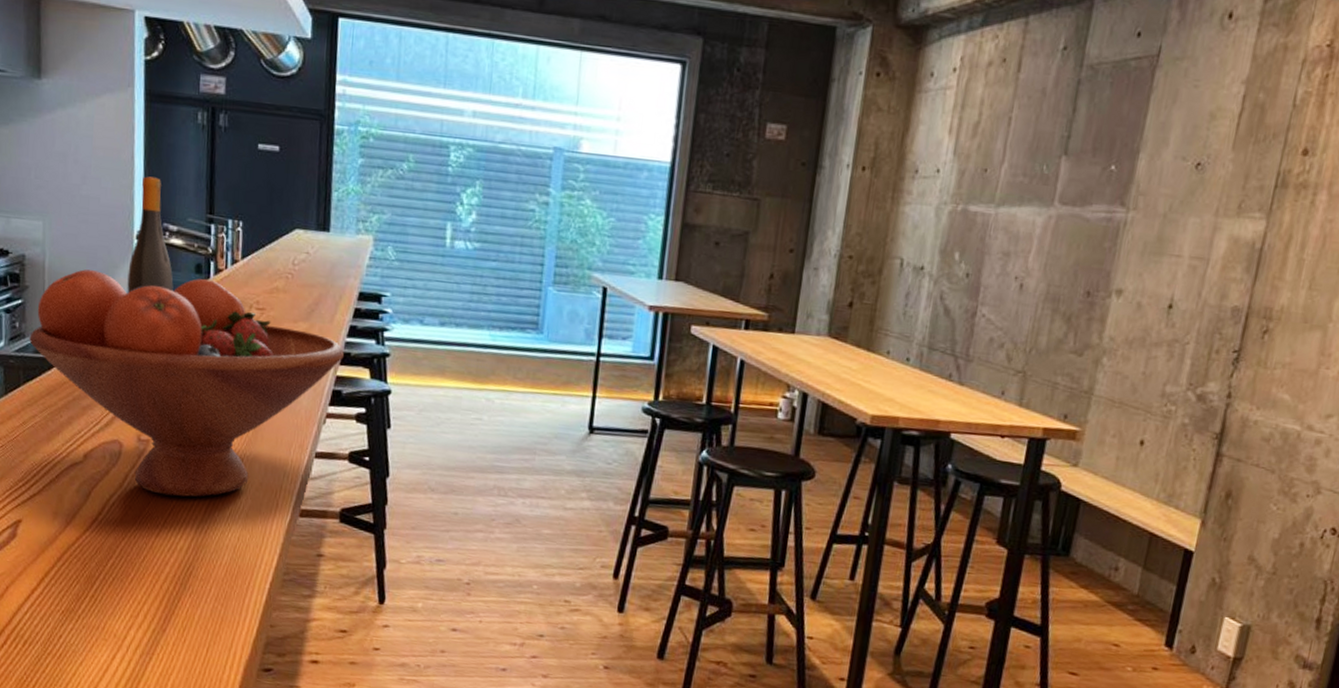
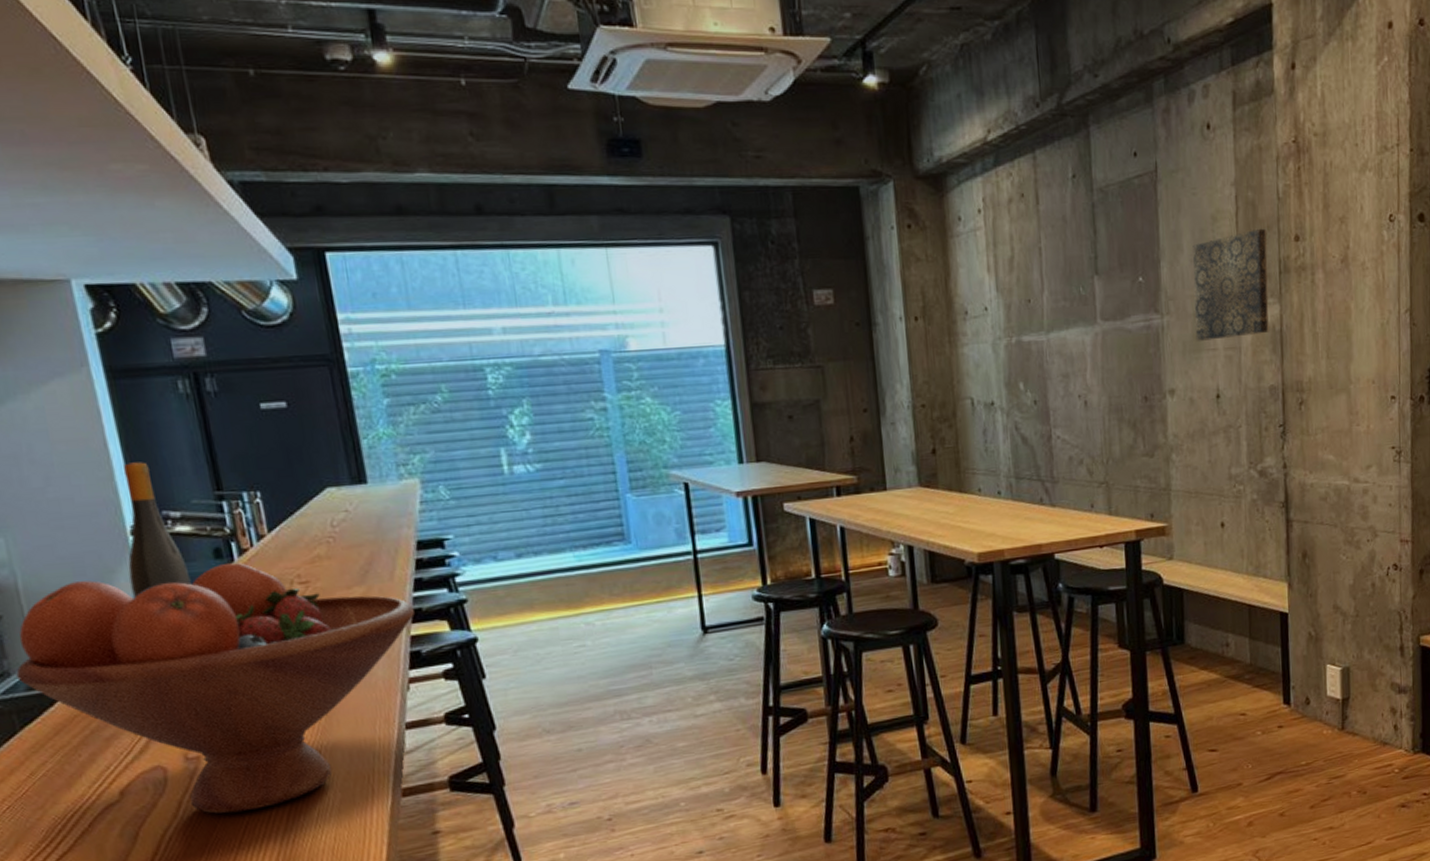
wall art: none [1159,134,1271,249] -> present [1193,228,1269,341]

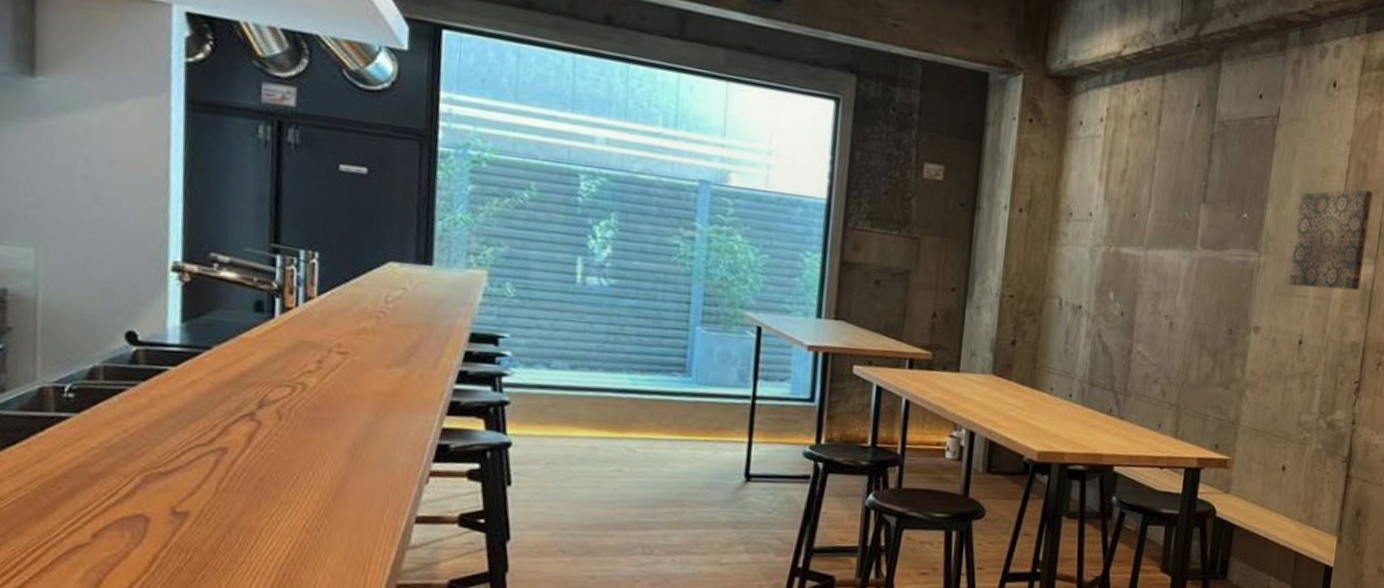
fruit bowl: present [16,563,415,814] -> none [11,307,452,579]
wine bottle: present [123,462,192,597] -> none [158,197,224,335]

